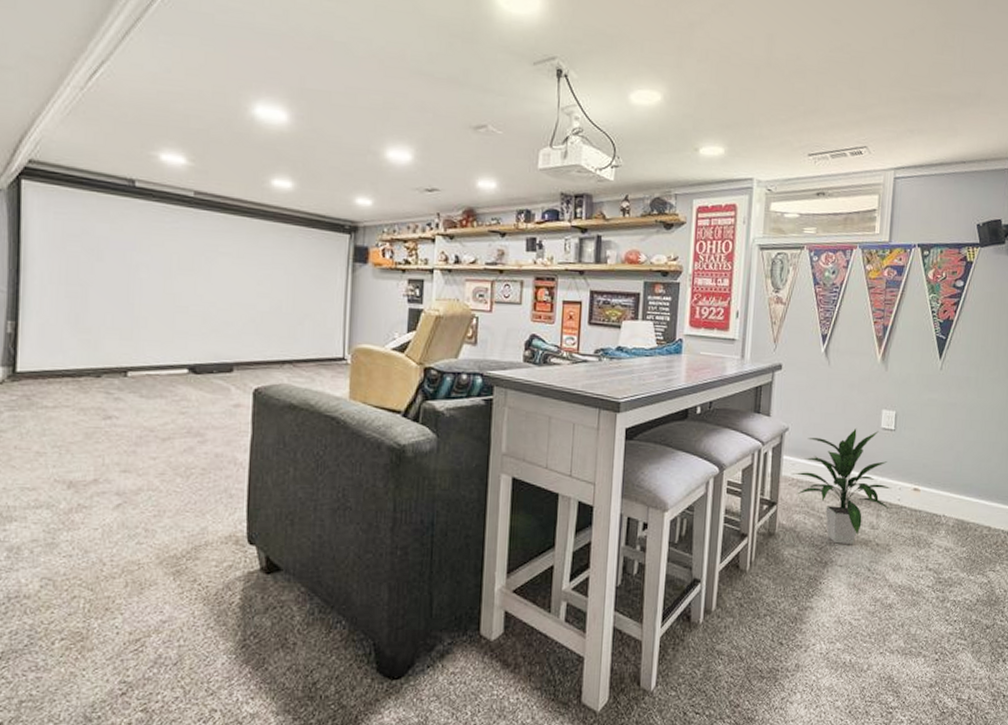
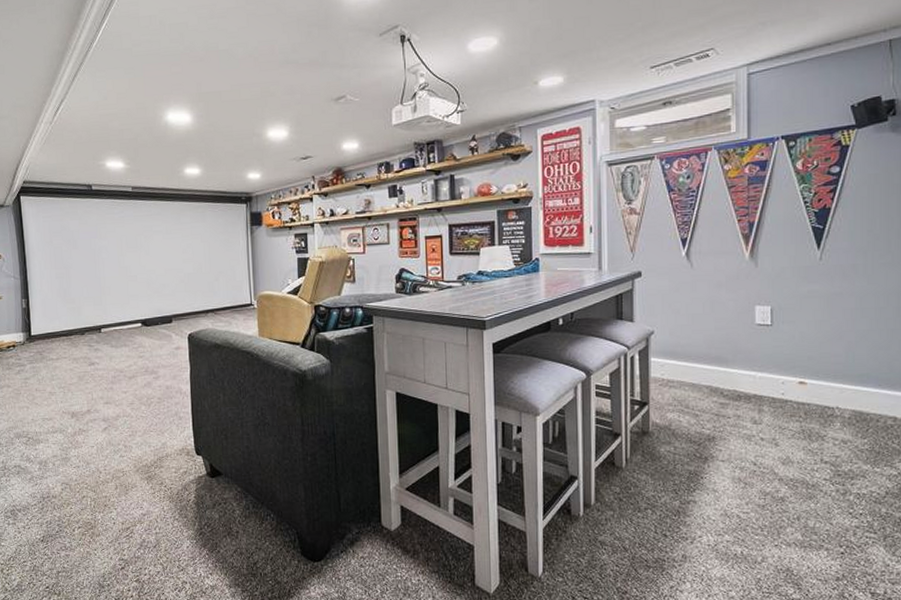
indoor plant: present [793,427,891,545] -> none [663,326,774,441]

